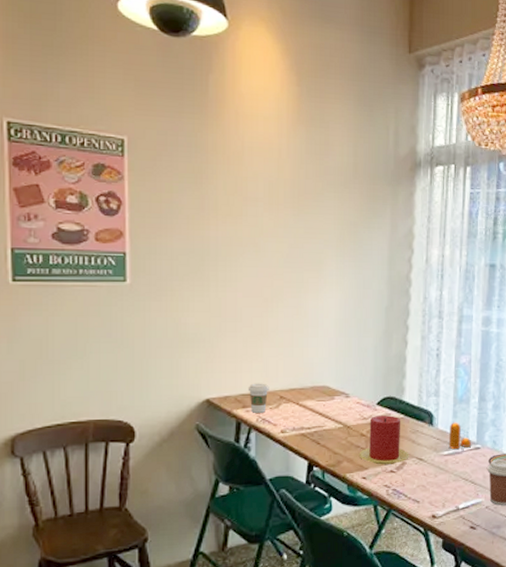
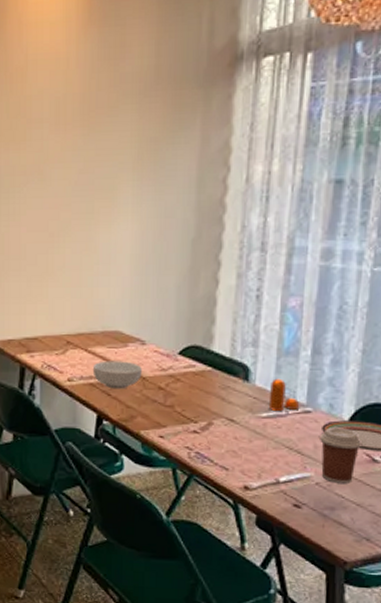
coffee cup: present [247,383,269,413] -> none [32,326,55,359]
cereal bowl: none [303,412,347,438] -> present [92,361,142,389]
candle: present [358,415,409,465] -> none [155,367,217,424]

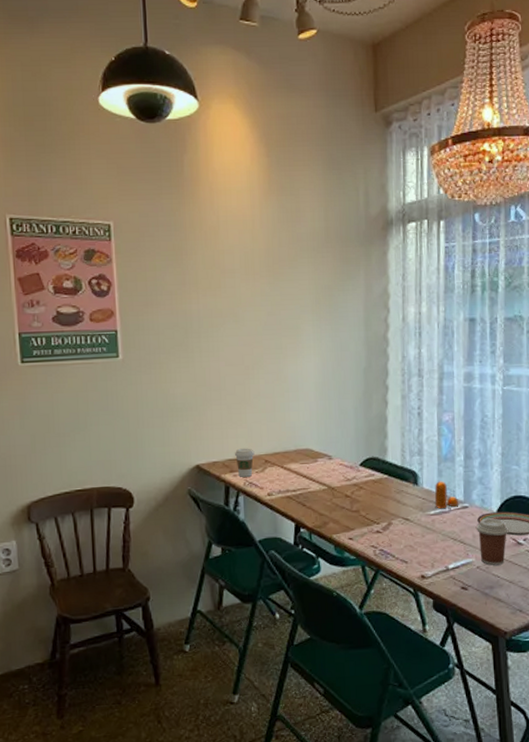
coffee cup: none [32,326,55,359] -> present [234,448,255,477]
cereal bowl: present [92,361,142,389] -> none [288,474,331,500]

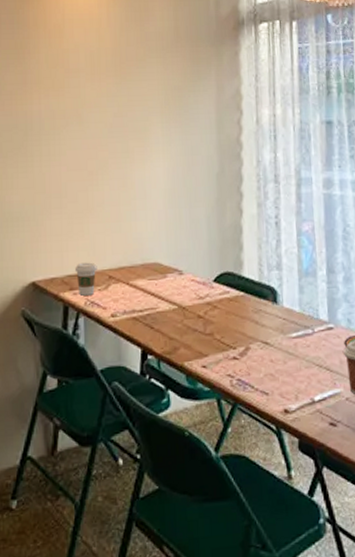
pepper shaker: present [434,481,459,508] -> none [296,298,323,330]

